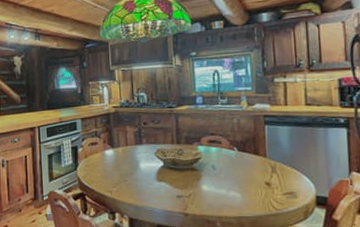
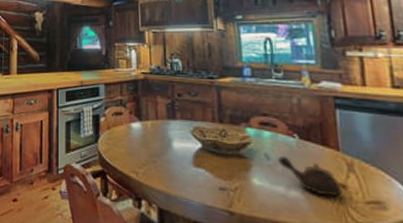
teapot: none [221,165,268,193] -> present [277,155,343,197]

